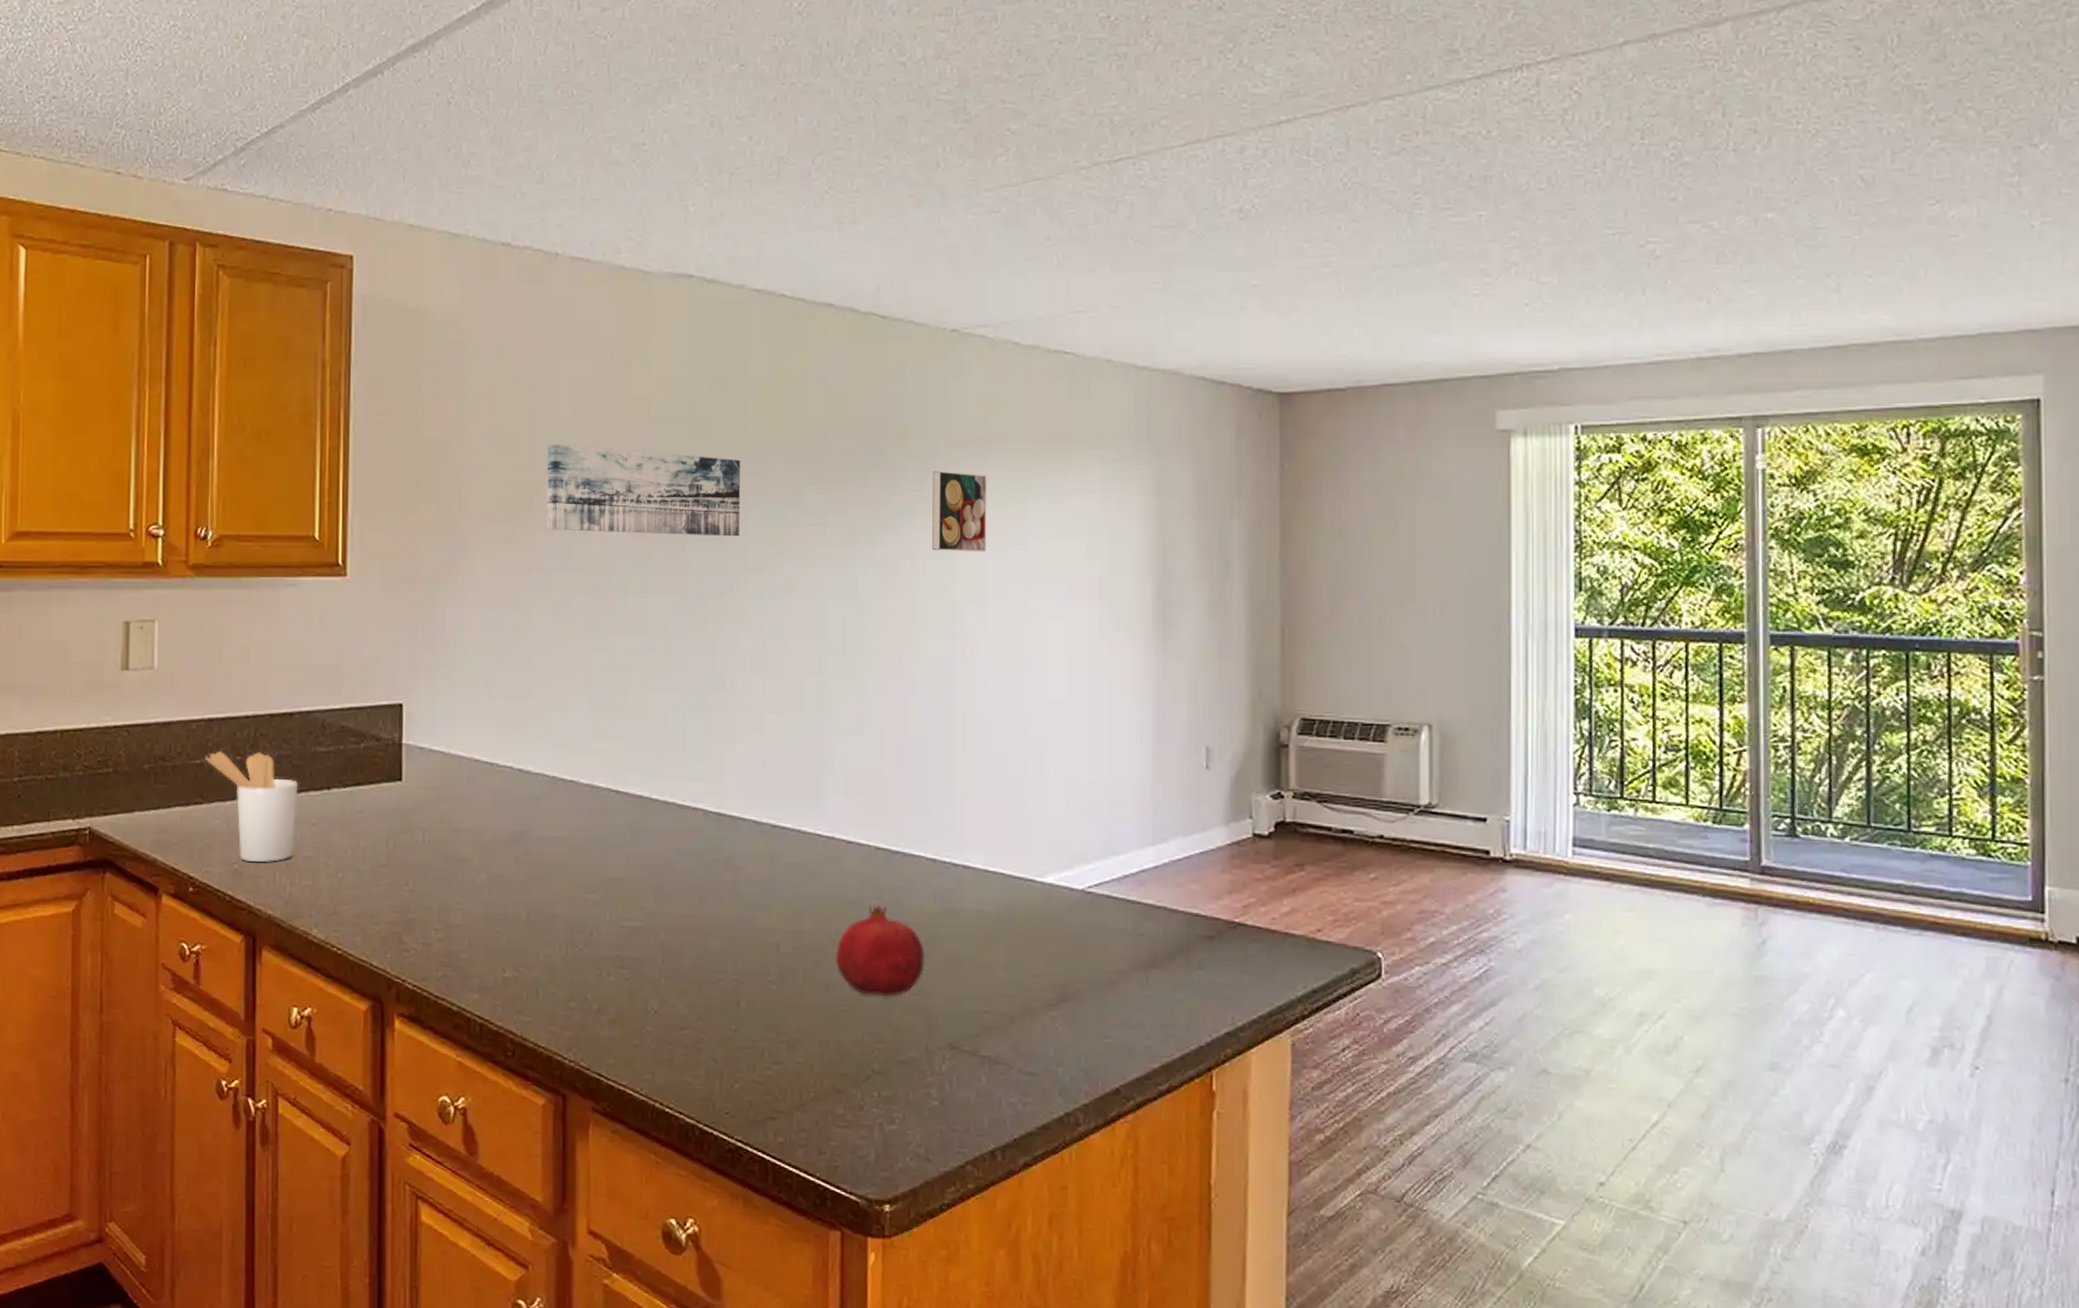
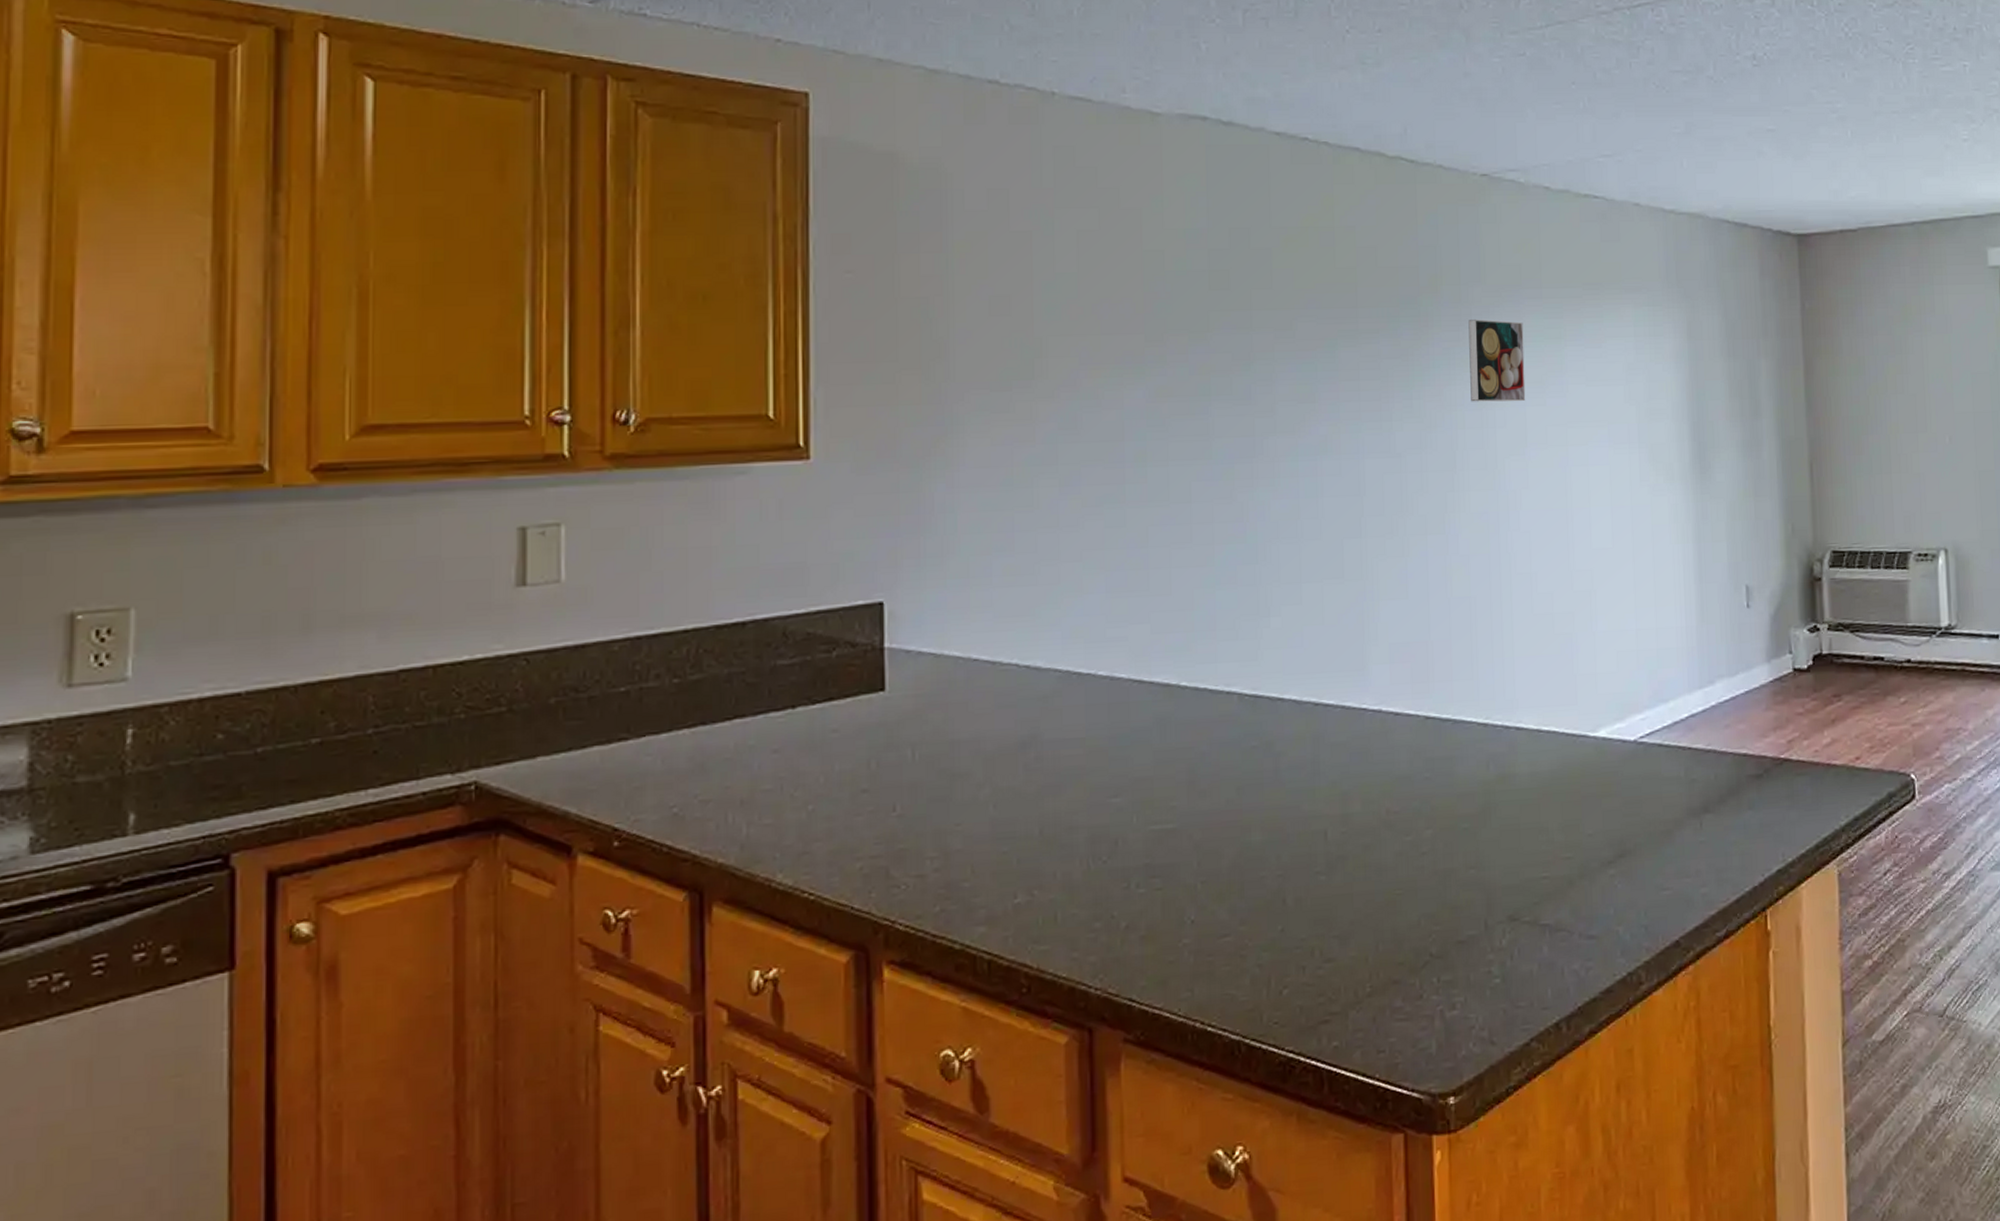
utensil holder: present [205,750,298,863] -> none [632,672,754,803]
wall art: present [546,443,741,537] -> none [1049,300,1268,397]
fruit: present [836,905,925,997] -> none [1388,777,1480,875]

